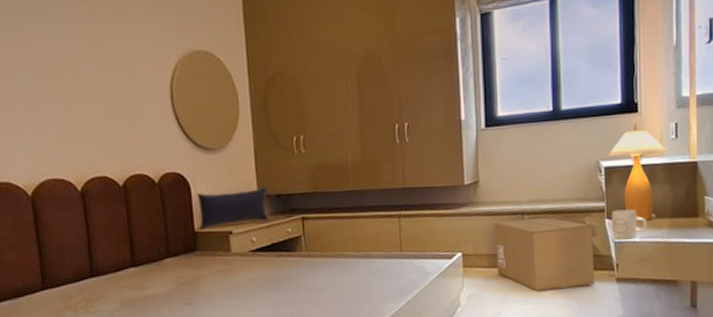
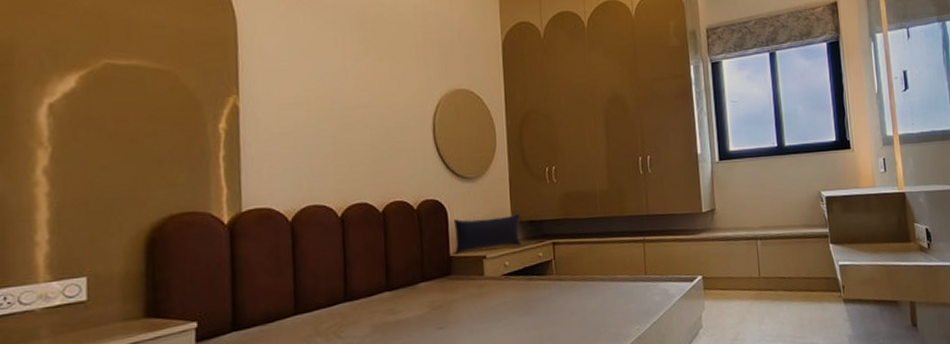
box: present [494,216,595,292] -> none [731,242,825,313]
table lamp: present [606,122,669,220] -> none [826,157,880,245]
mug: present [611,209,647,240] -> none [834,235,867,263]

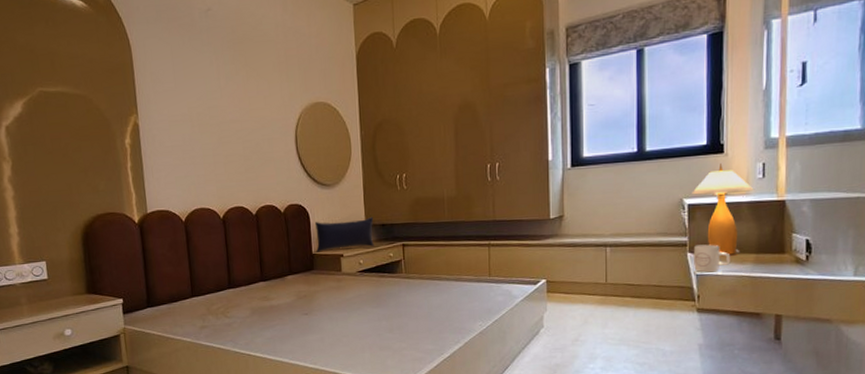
table lamp: none [826,157,880,245] -> present [690,162,755,255]
mug: none [834,235,867,263] -> present [693,244,731,273]

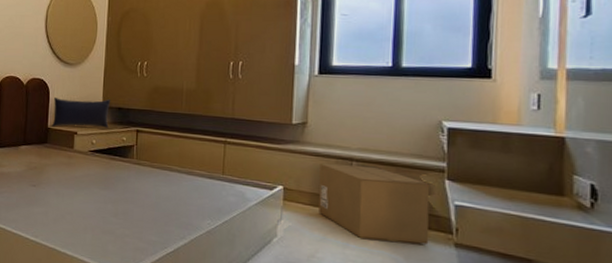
box: none [578,249,676,318] -> present [318,163,430,245]
table lamp: present [690,162,755,255] -> none [451,88,528,190]
mug: present [693,244,731,273] -> none [451,172,497,206]

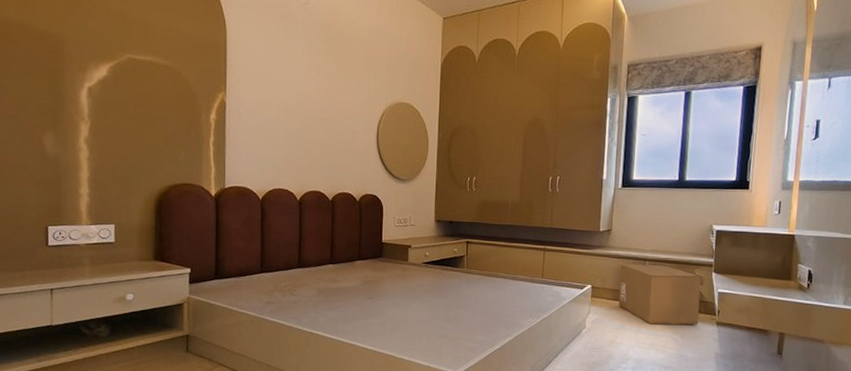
pillow: present [52,96,110,128] -> none [386,212,442,242]

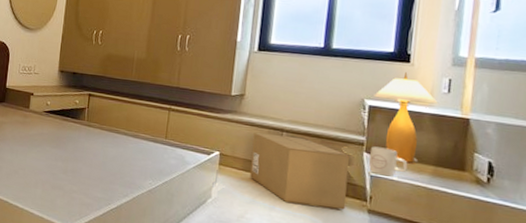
mug: none [716,266,748,292] -> present [368,146,408,177]
table lamp: none [719,197,772,278] -> present [372,71,439,163]

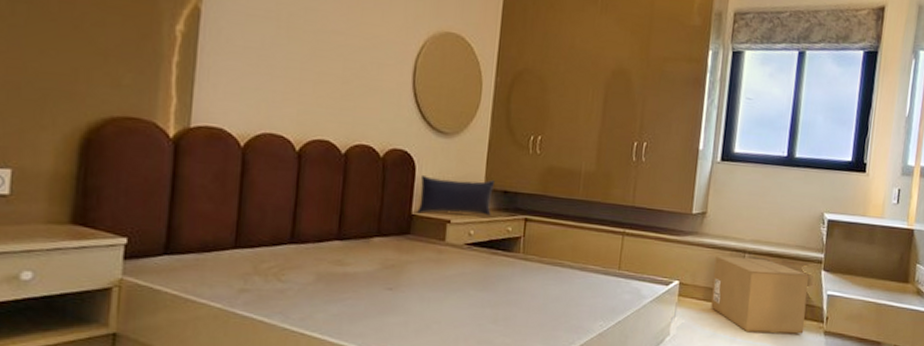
pillow: none [10,59,66,91] -> present [417,174,494,216]
mug: present [368,146,408,177] -> none [826,263,861,295]
table lamp: present [372,71,439,163] -> none [831,182,890,278]

